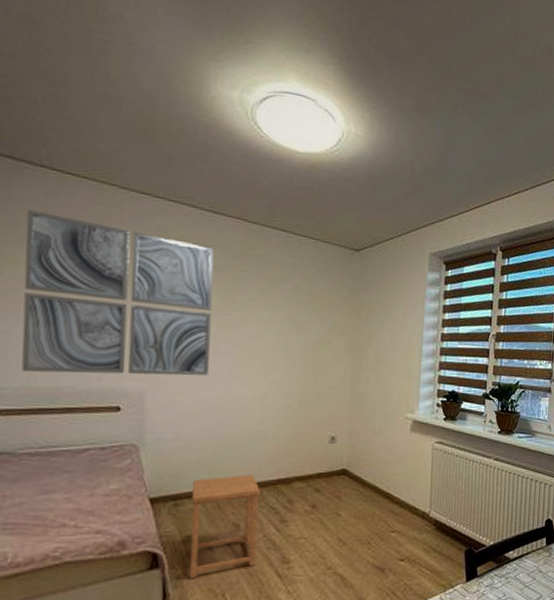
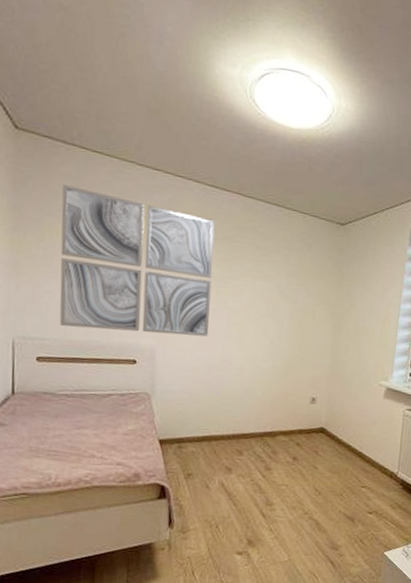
side table: present [189,475,261,580] -> none [190,426,250,511]

